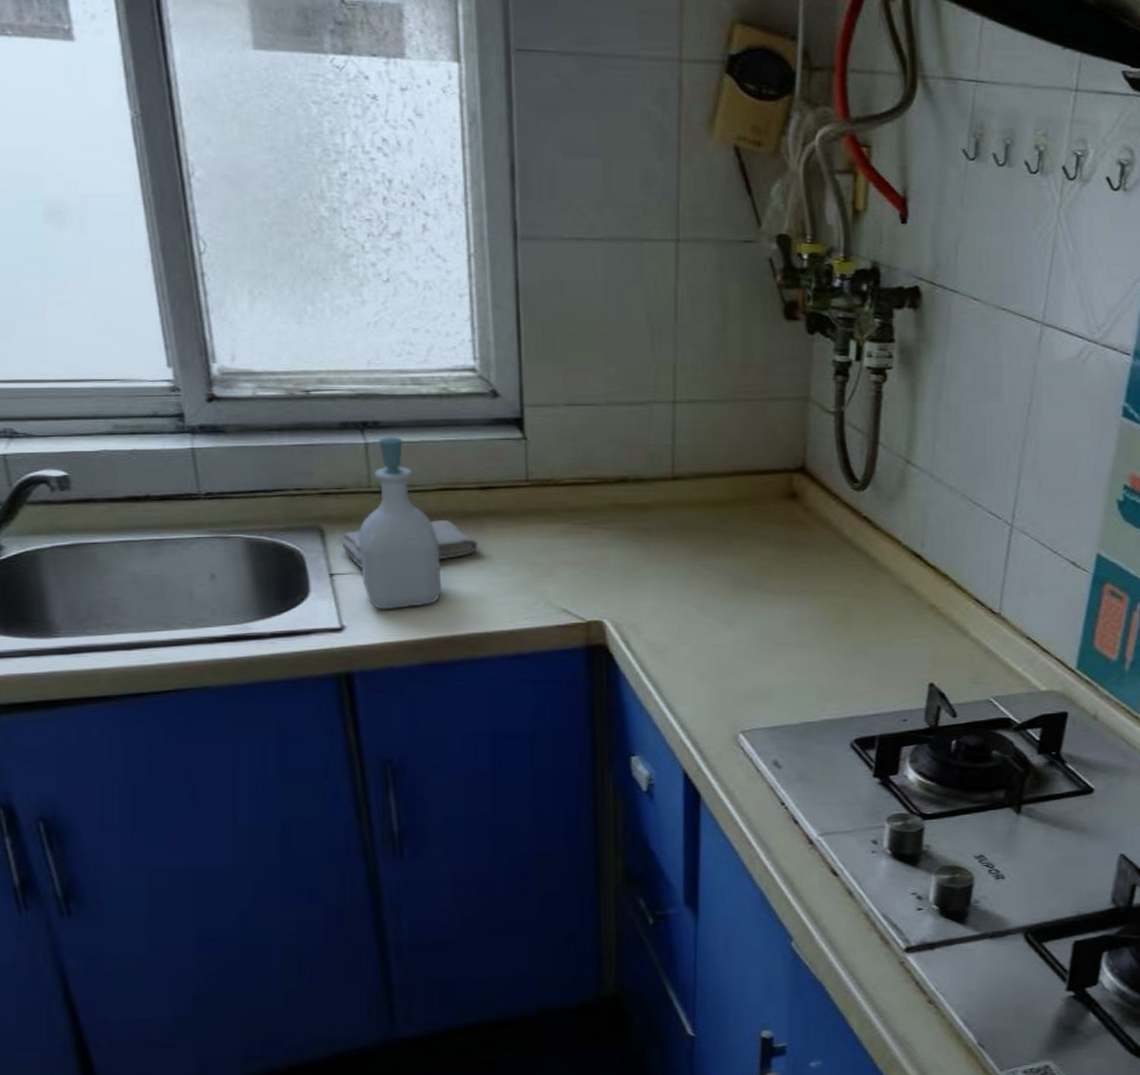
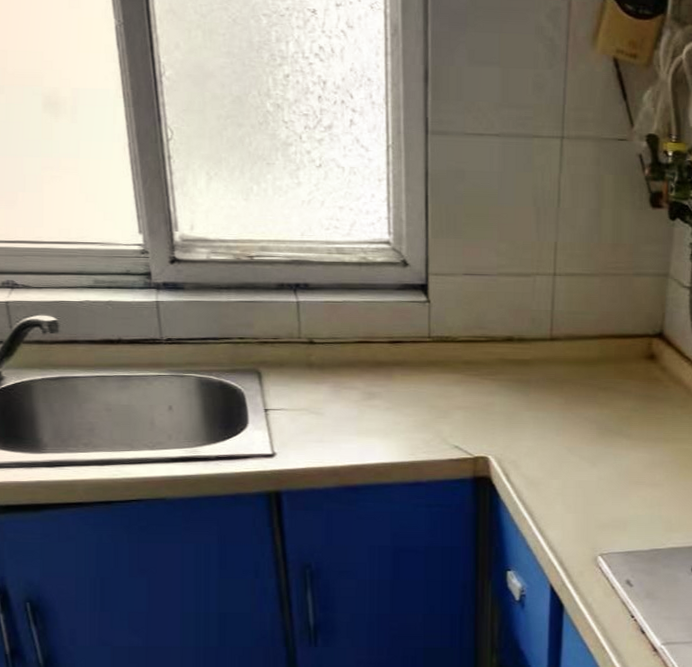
washcloth: present [338,519,479,568] -> none [273,367,388,405]
soap bottle: present [358,436,442,610] -> none [289,296,356,441]

